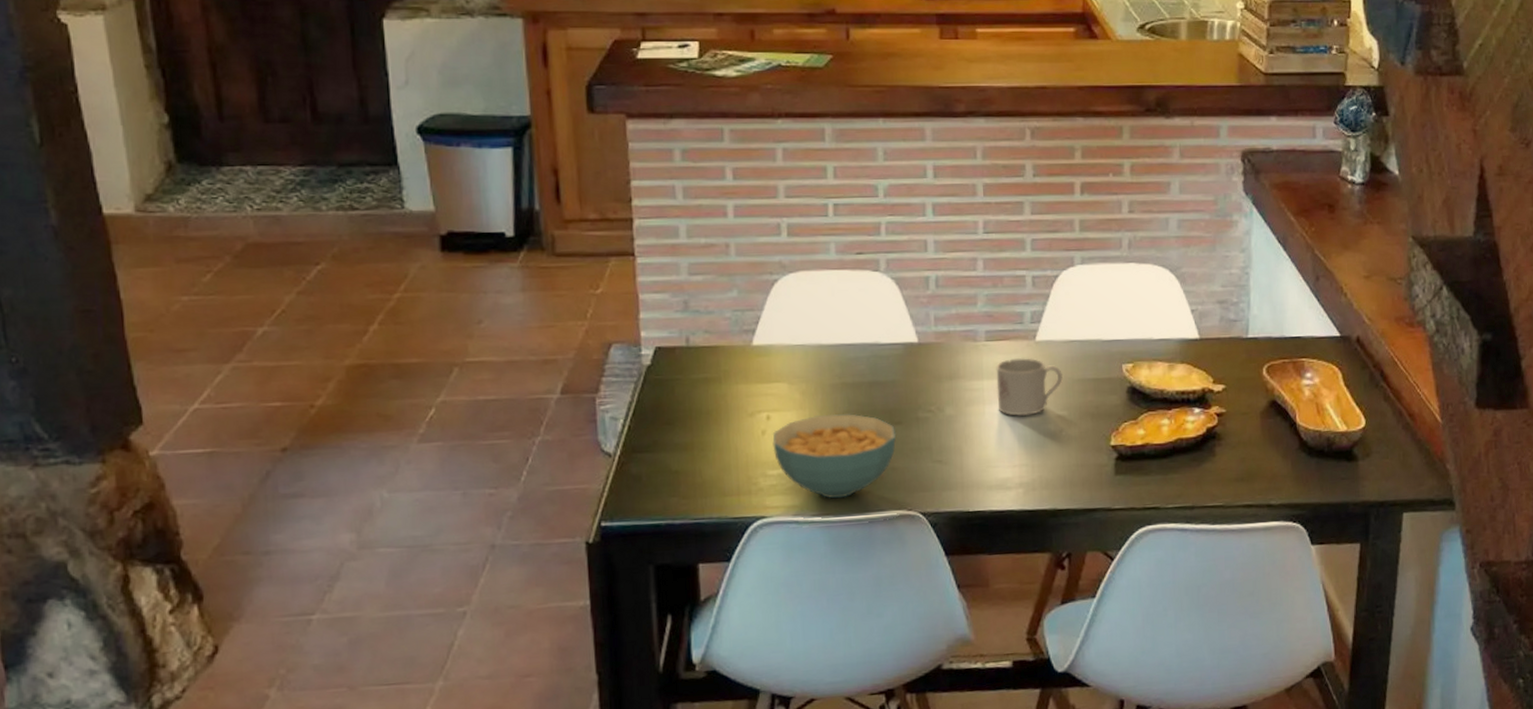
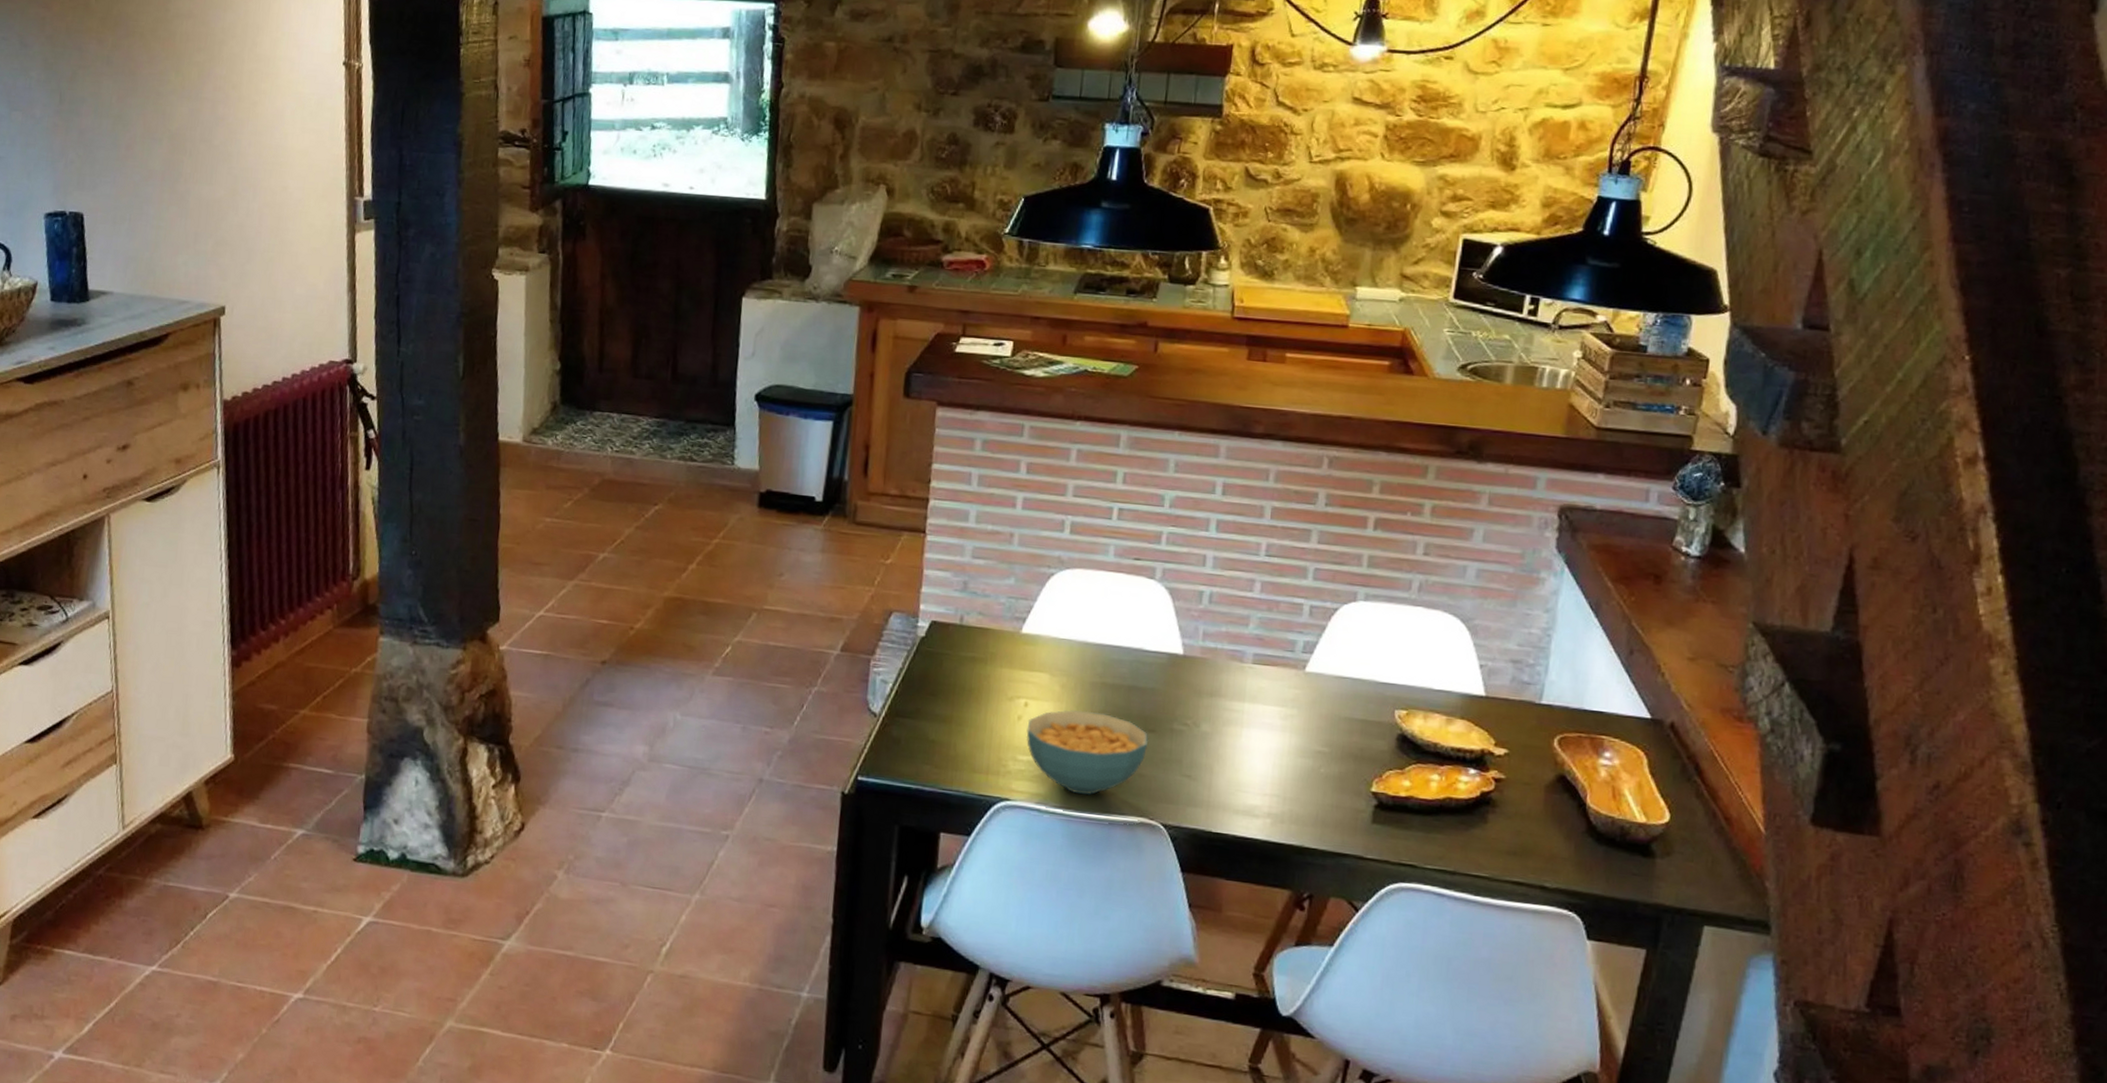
mug: present [996,358,1063,416] -> none [1256,685,1329,746]

